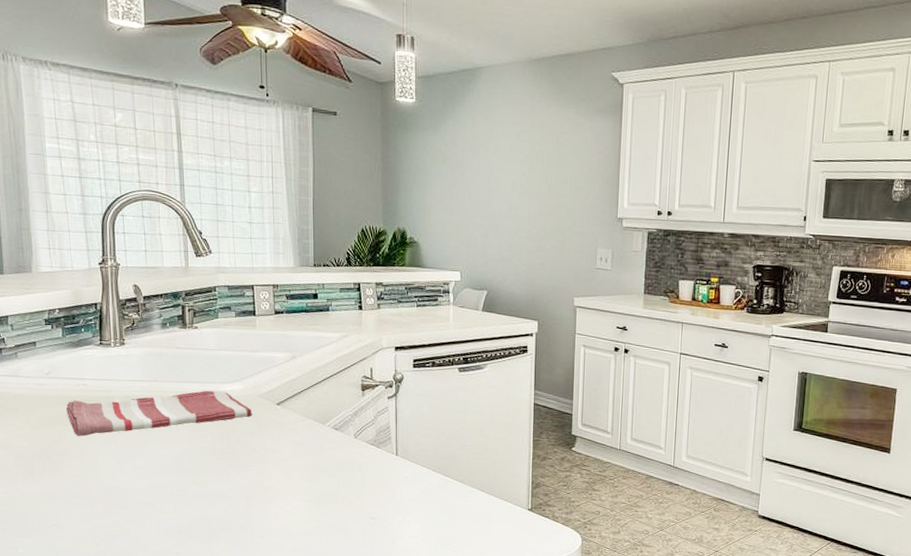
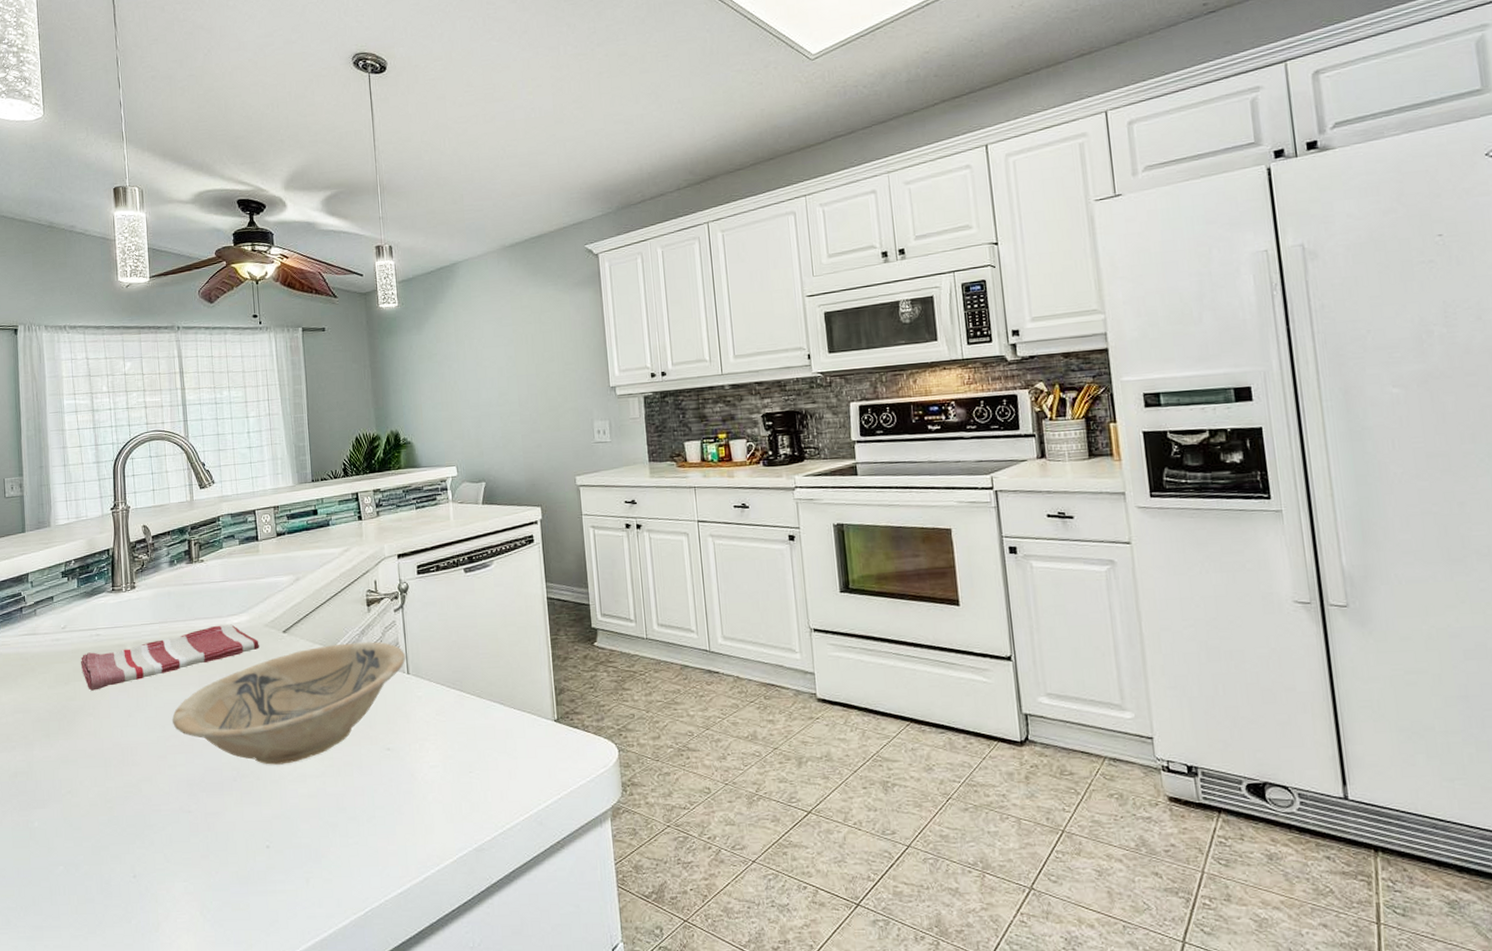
bowl: none [161,421,396,522] -> present [171,641,406,765]

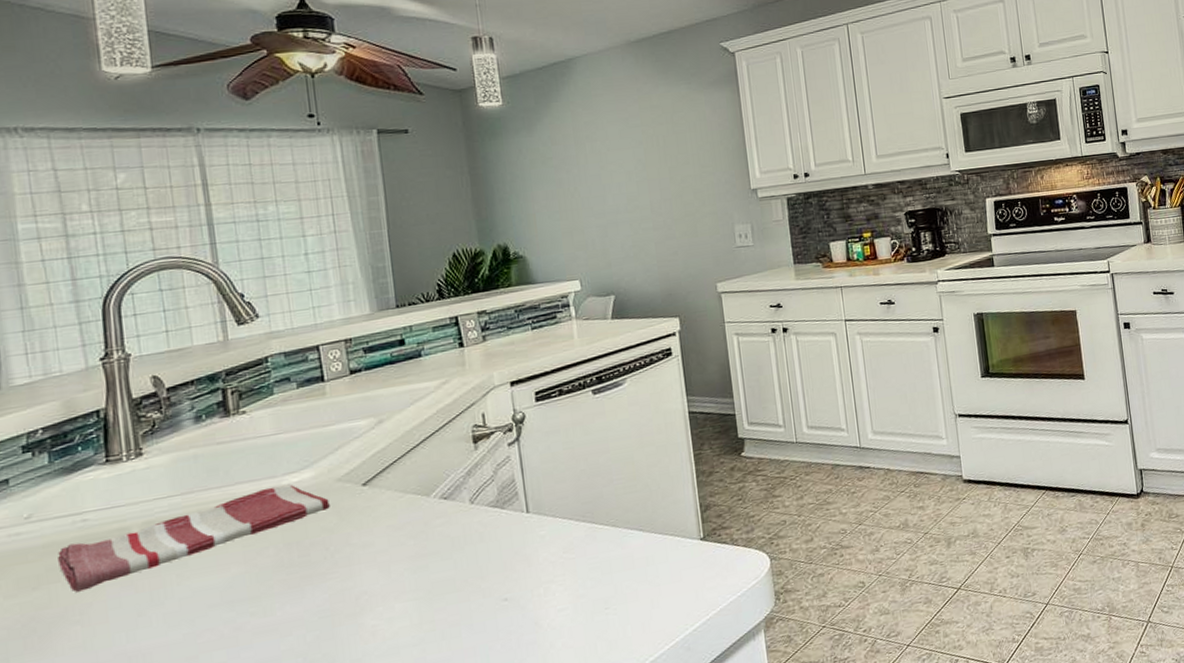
bowl: present [171,641,406,765] -> none [204,481,525,643]

